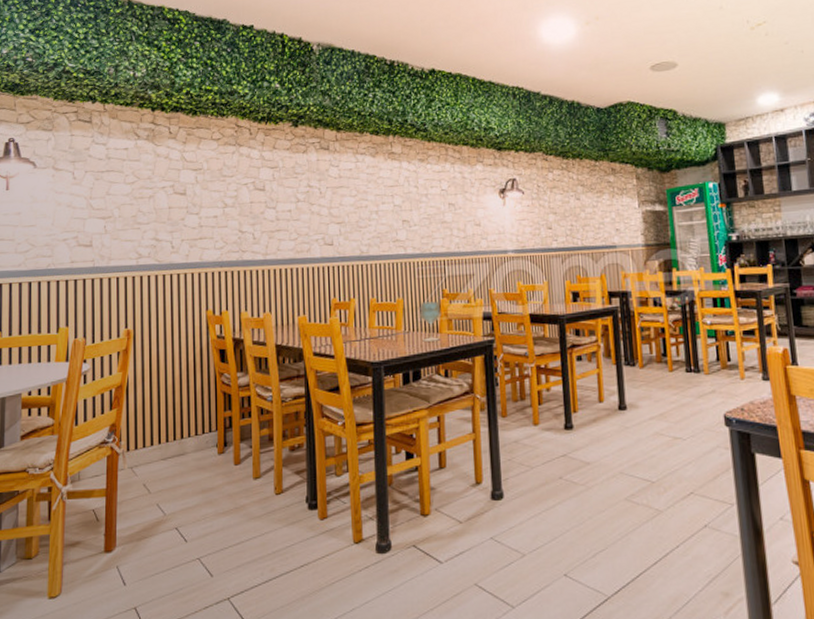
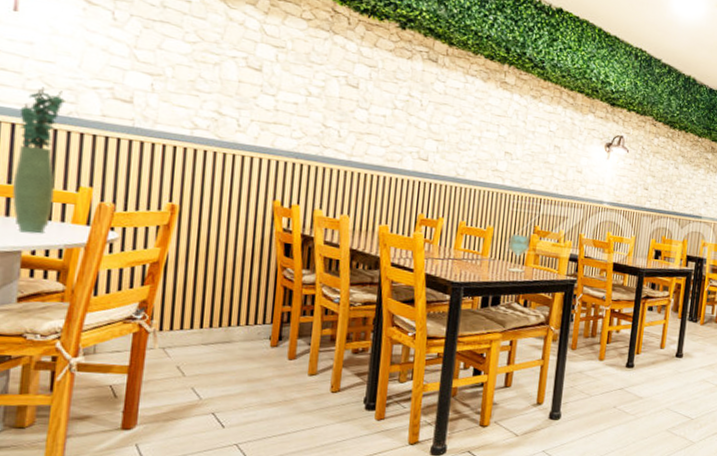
vase: none [13,248,45,377] -> present [12,87,65,233]

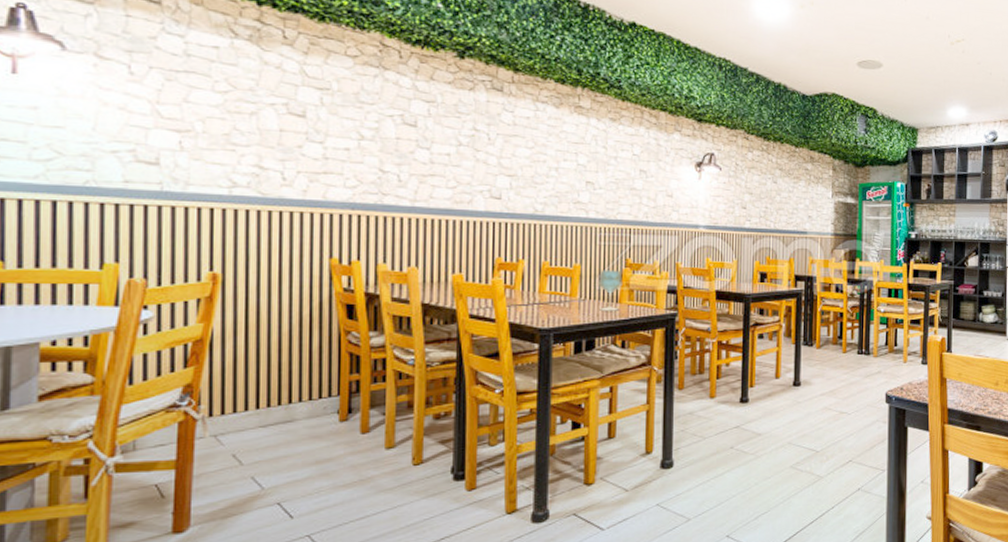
vase: present [12,87,65,233] -> none [25,155,80,321]

